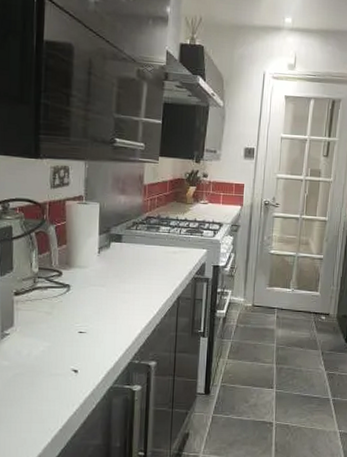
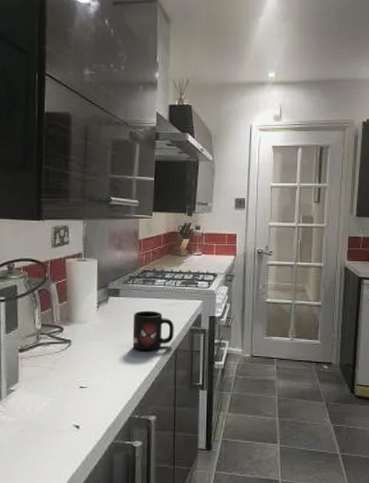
mug: none [134,257,178,298] -> present [132,310,174,351]

